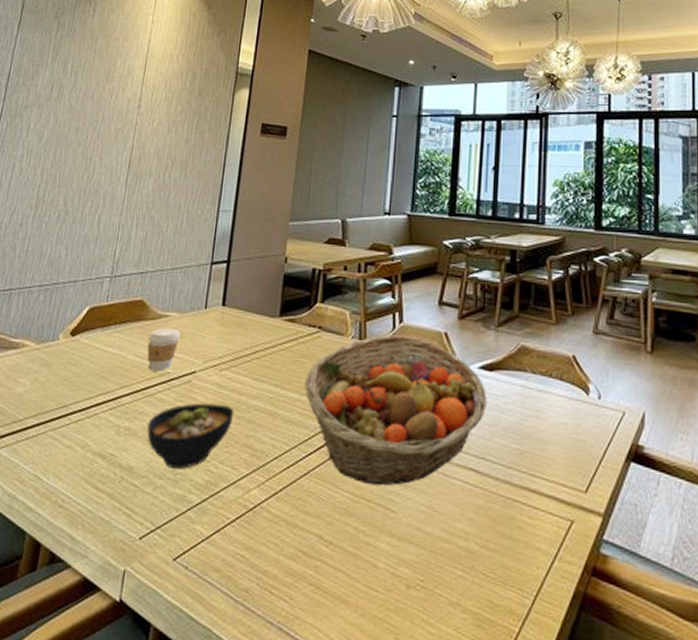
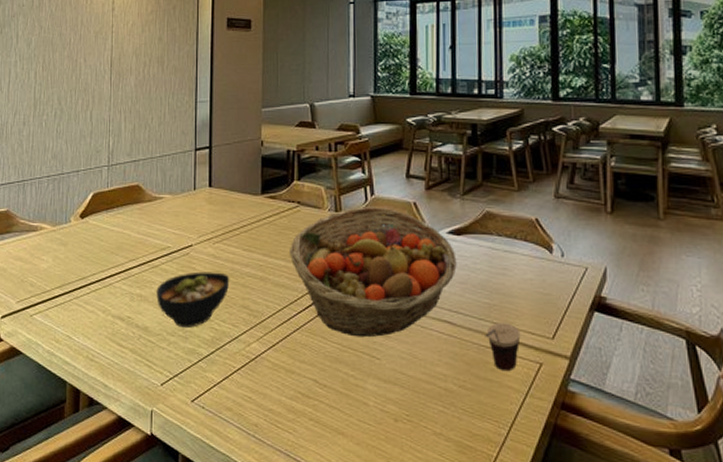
coffee cup: present [147,327,180,371] -> none [147,208,174,246]
cup: none [513,472,552,530] -> present [485,322,521,372]

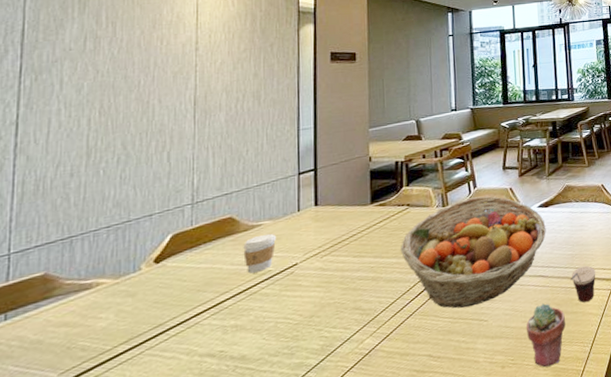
coffee cup: none [147,208,174,246] -> present [243,233,276,274]
bowl: present [156,271,230,328] -> none [255,282,340,346]
potted succulent: none [426,357,476,438] -> present [526,303,566,367]

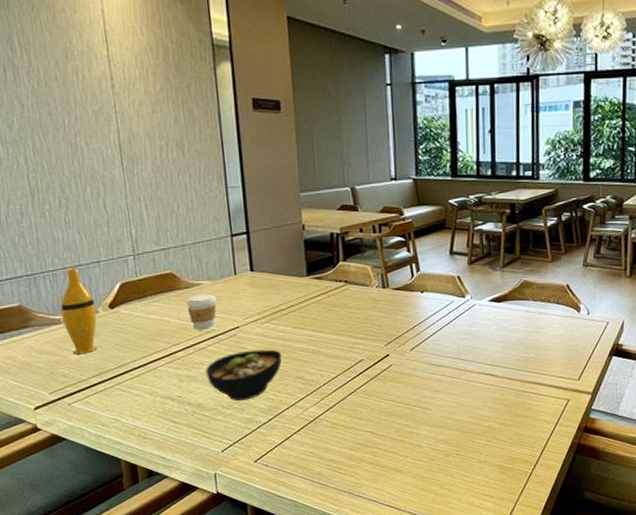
vase: none [96,224,139,322] -> present [60,268,97,355]
bowl: none [255,282,340,346] -> present [206,349,282,401]
fruit basket: present [401,196,546,308] -> none [340,282,498,394]
potted succulent: present [526,303,566,367] -> none [472,402,514,463]
cup: present [570,265,596,303] -> none [522,371,552,409]

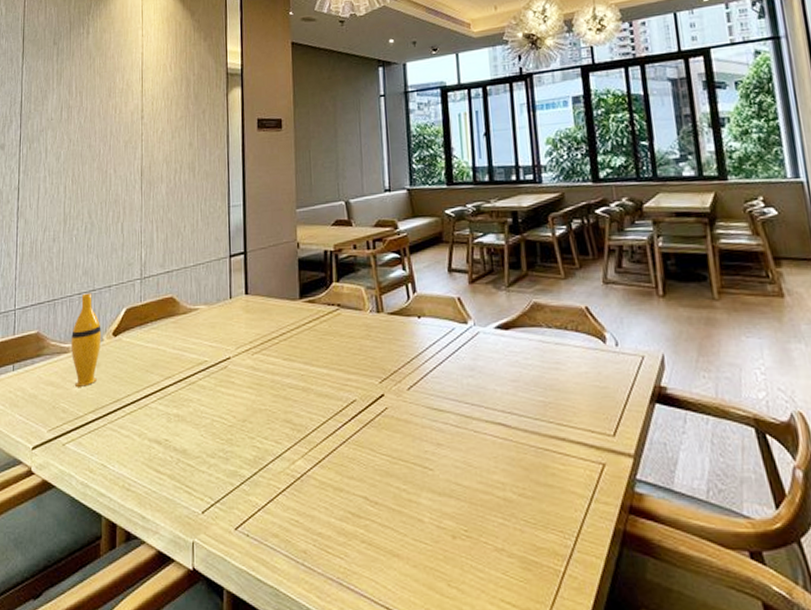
coffee cup: present [186,293,217,330] -> none [183,319,211,361]
bowl: present [206,349,282,401] -> none [194,385,271,447]

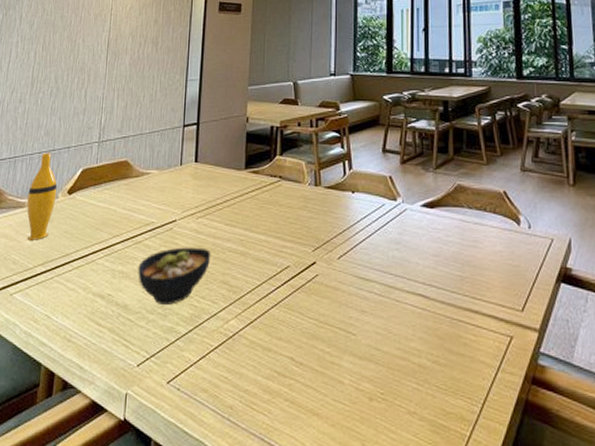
bowl: none [194,385,271,447] -> present [138,247,211,305]

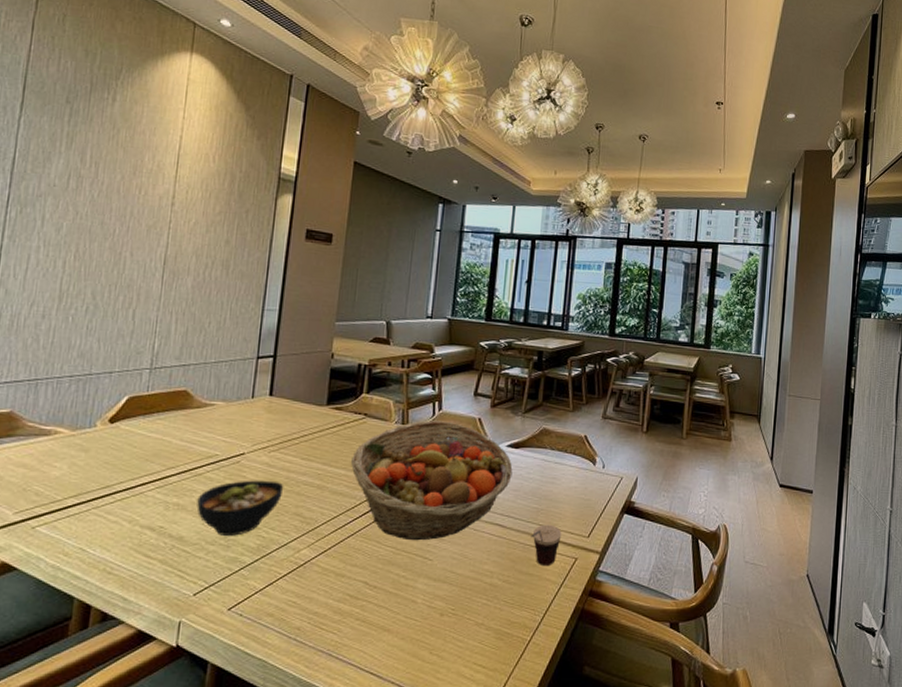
vase: present [27,152,58,240] -> none [53,376,95,471]
fruit basket: none [270,181,430,313] -> present [351,420,513,541]
cup: none [457,295,492,346] -> present [531,524,562,567]

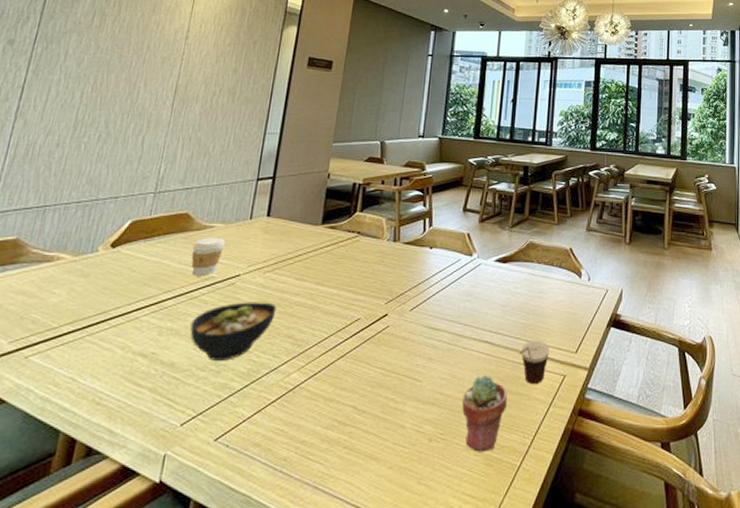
coffee cup: none [193,415,227,454] -> present [191,237,225,276]
fruit basket: present [351,420,513,541] -> none [343,237,501,361]
potted succulent: none [473,556,518,627] -> present [462,375,507,452]

